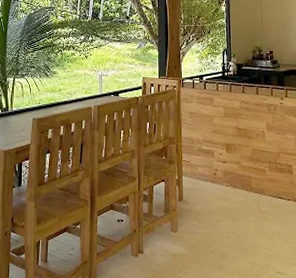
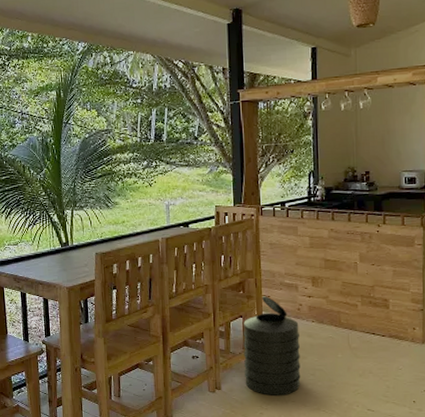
trash can: none [165,161,217,259] -> present [243,296,301,395]

